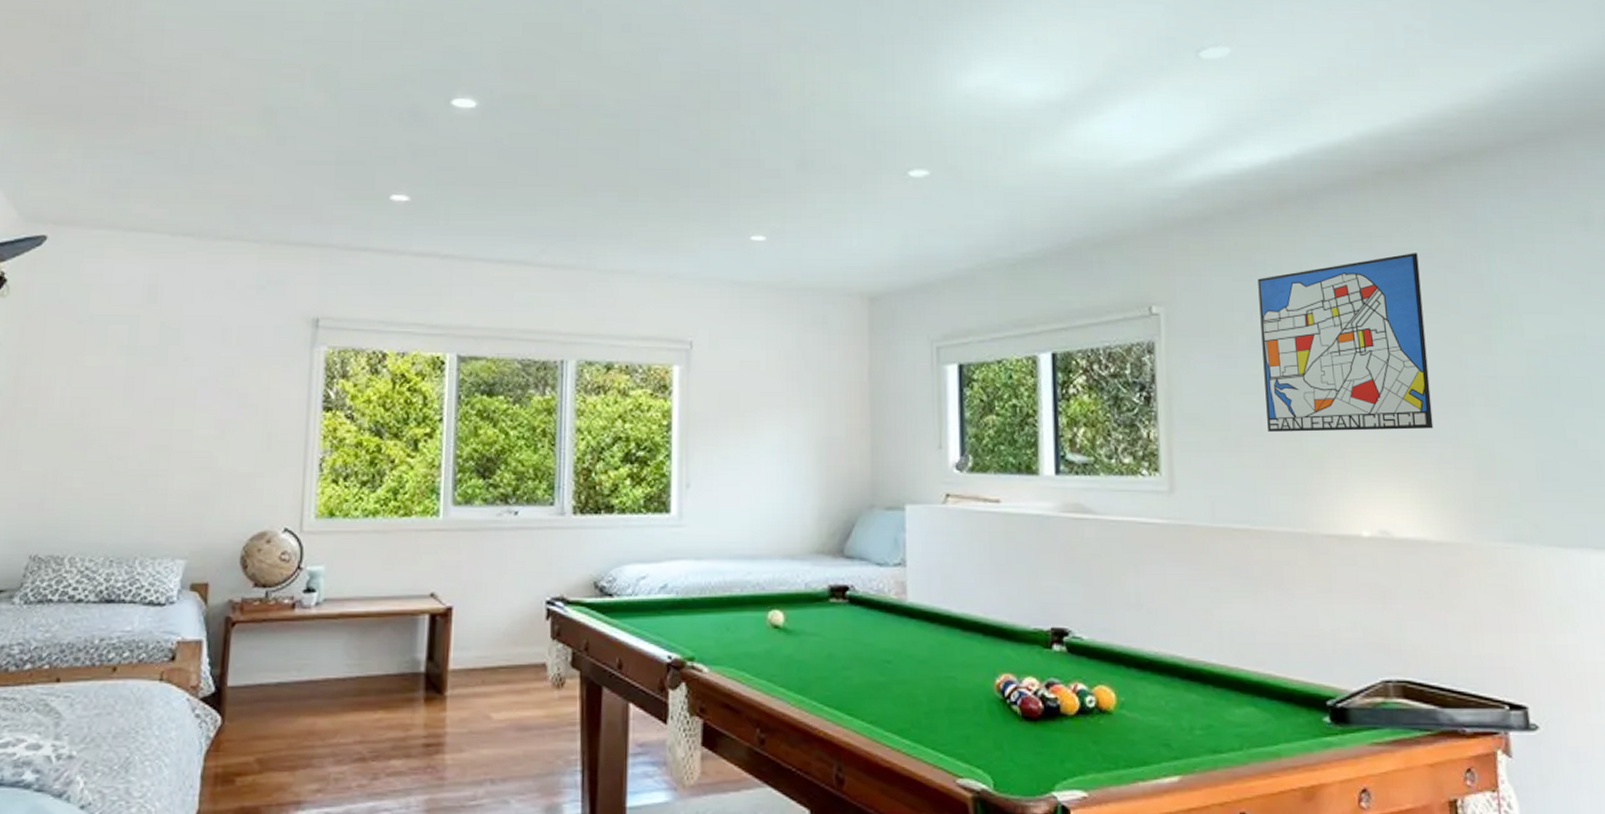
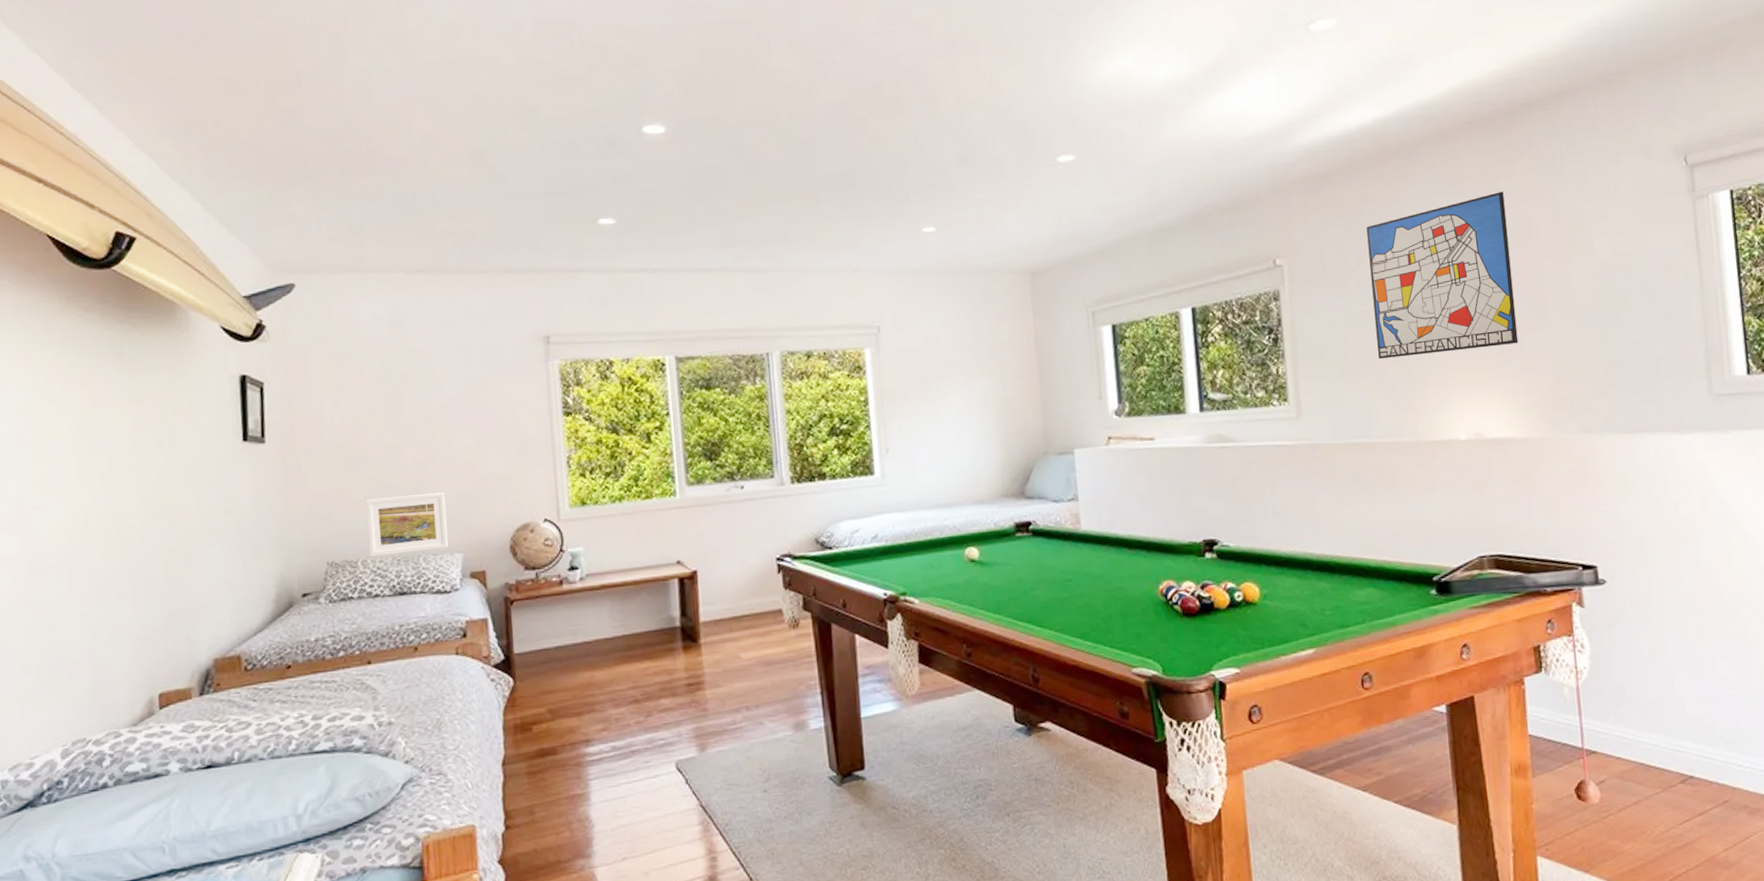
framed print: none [79,486,176,554] -> present [365,492,449,557]

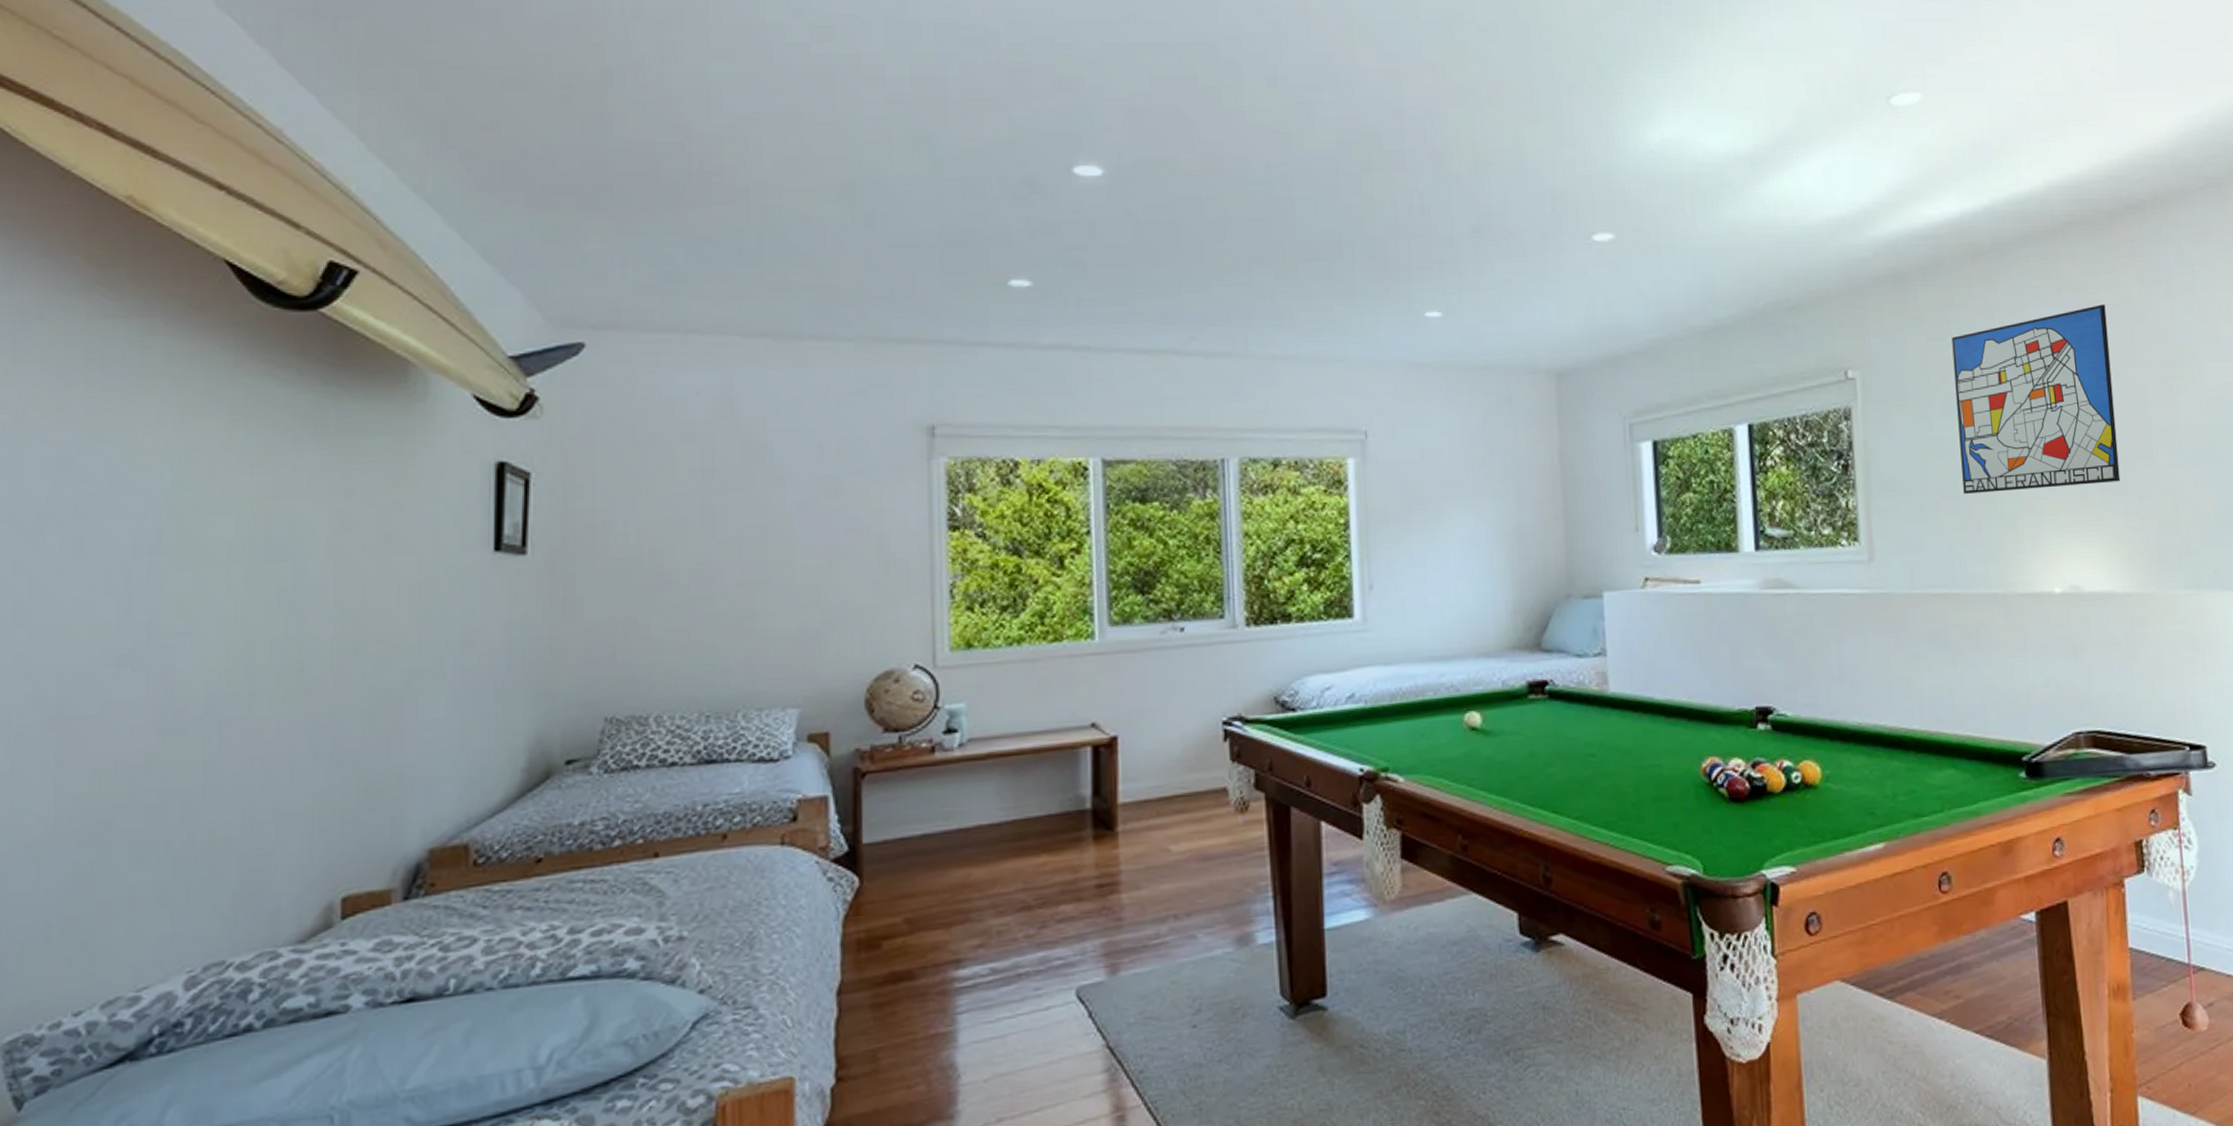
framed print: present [365,492,449,557] -> none [665,627,780,711]

